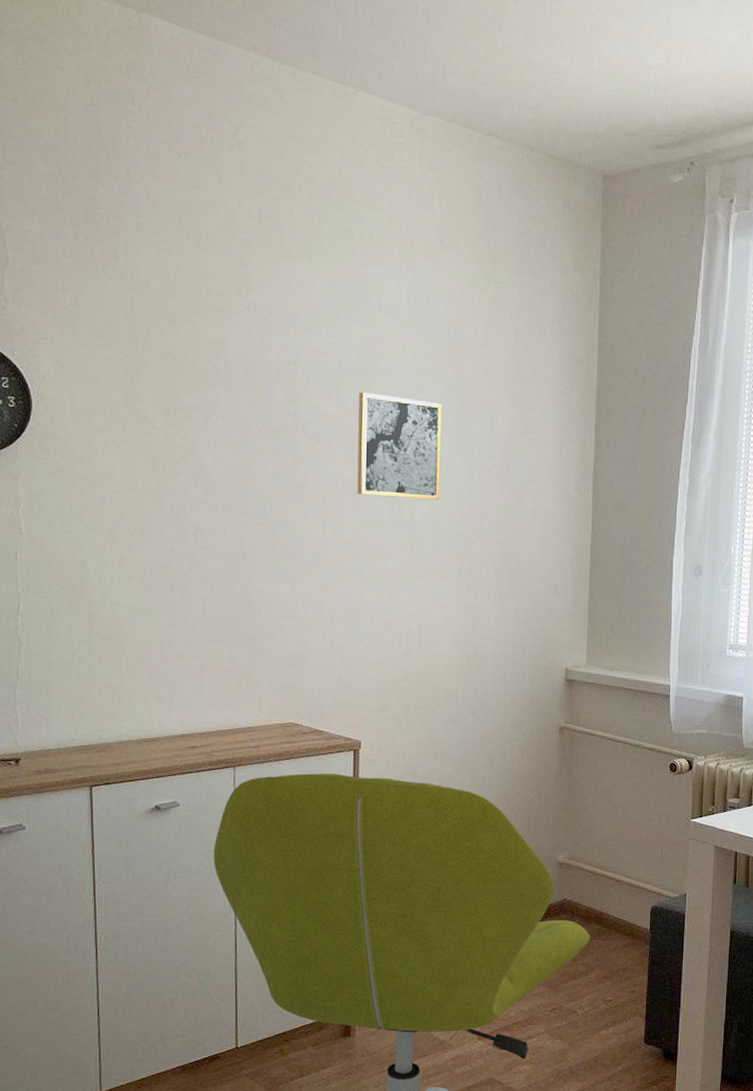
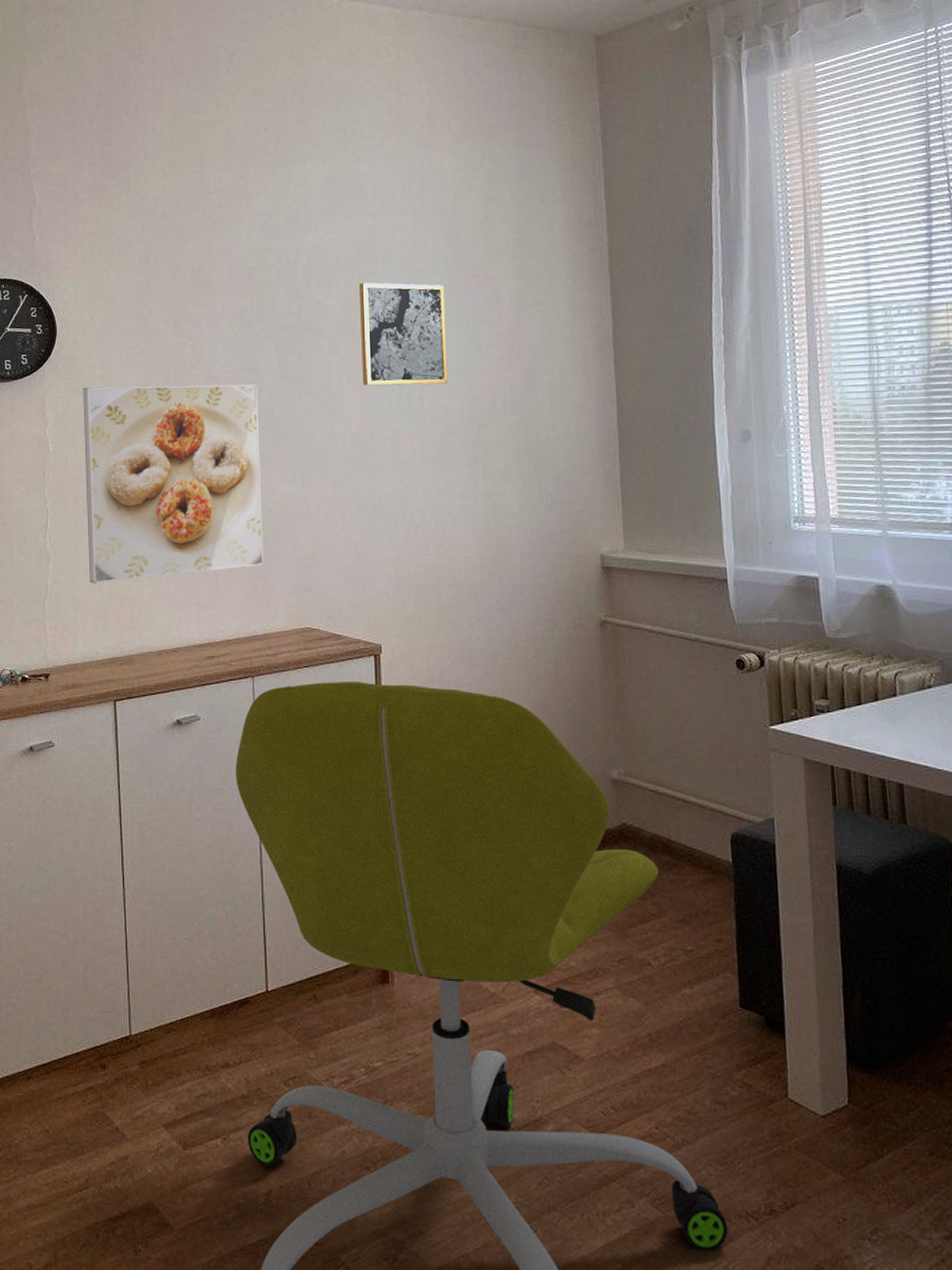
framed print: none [61,470,251,671] -> present [83,384,263,584]

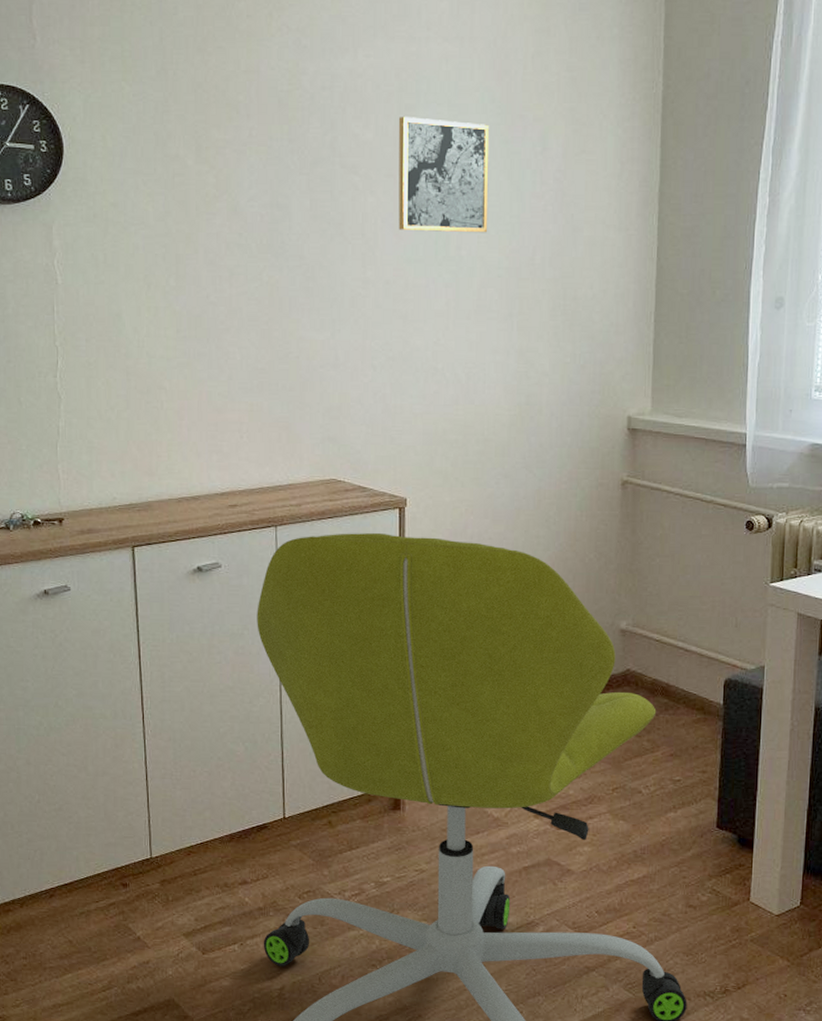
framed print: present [83,384,263,584] -> none [94,216,289,428]

